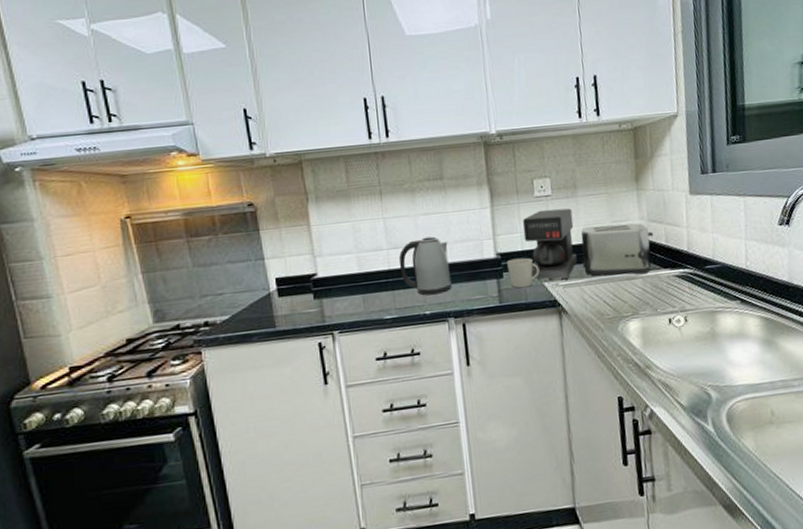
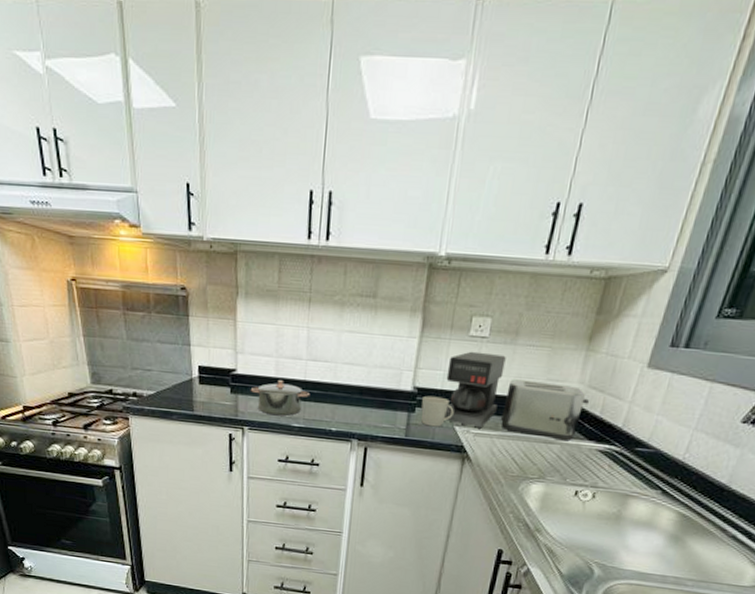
cooking pot: none [334,274,398,313] -> present [250,380,311,416]
kettle: present [398,236,452,296] -> none [314,355,367,415]

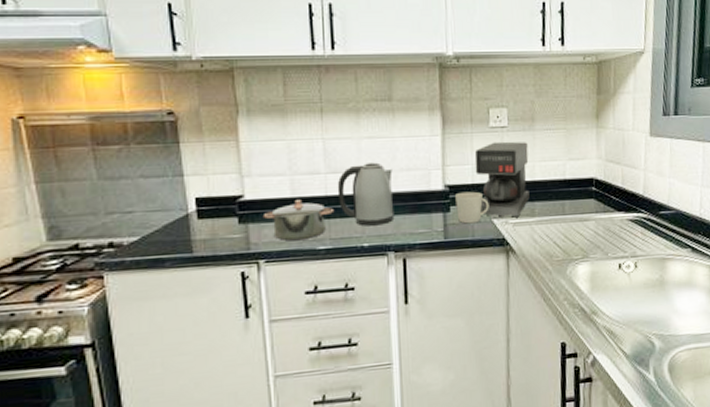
kettle: none [314,355,367,415] -> present [337,162,394,226]
toaster: present [500,379,589,441] -> none [534,162,610,216]

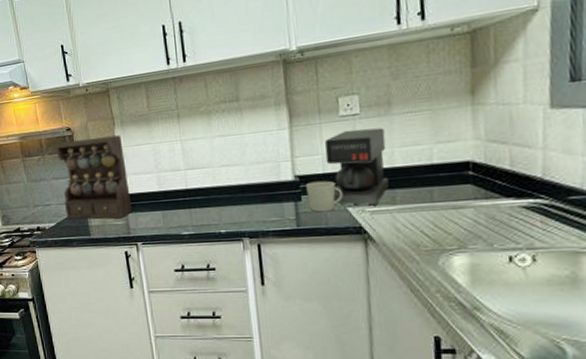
spice rack: none [147,126,254,232] -> present [54,135,132,220]
cooking pot: present [262,200,335,241] -> none [138,193,194,228]
kettle: present [337,162,394,226] -> none [195,158,247,215]

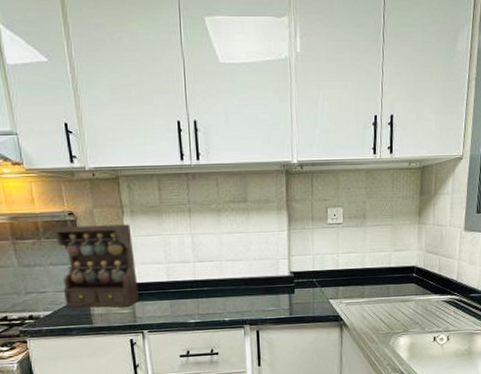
cup: present [306,180,343,213] -> none [299,277,327,303]
coffee maker: present [324,128,389,206] -> none [315,236,360,298]

